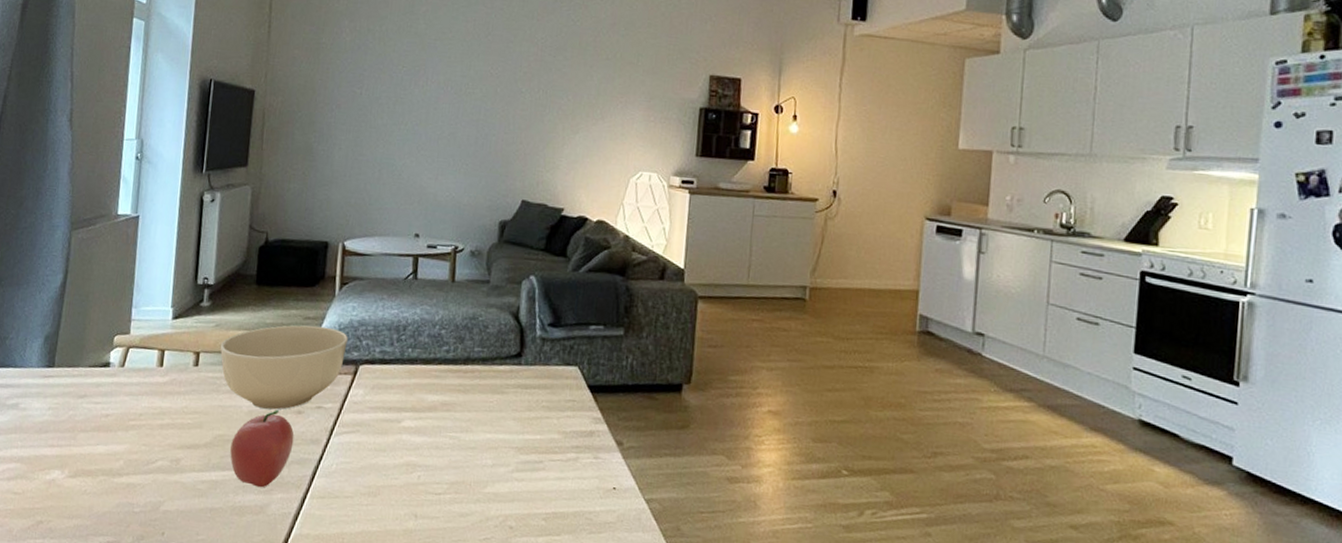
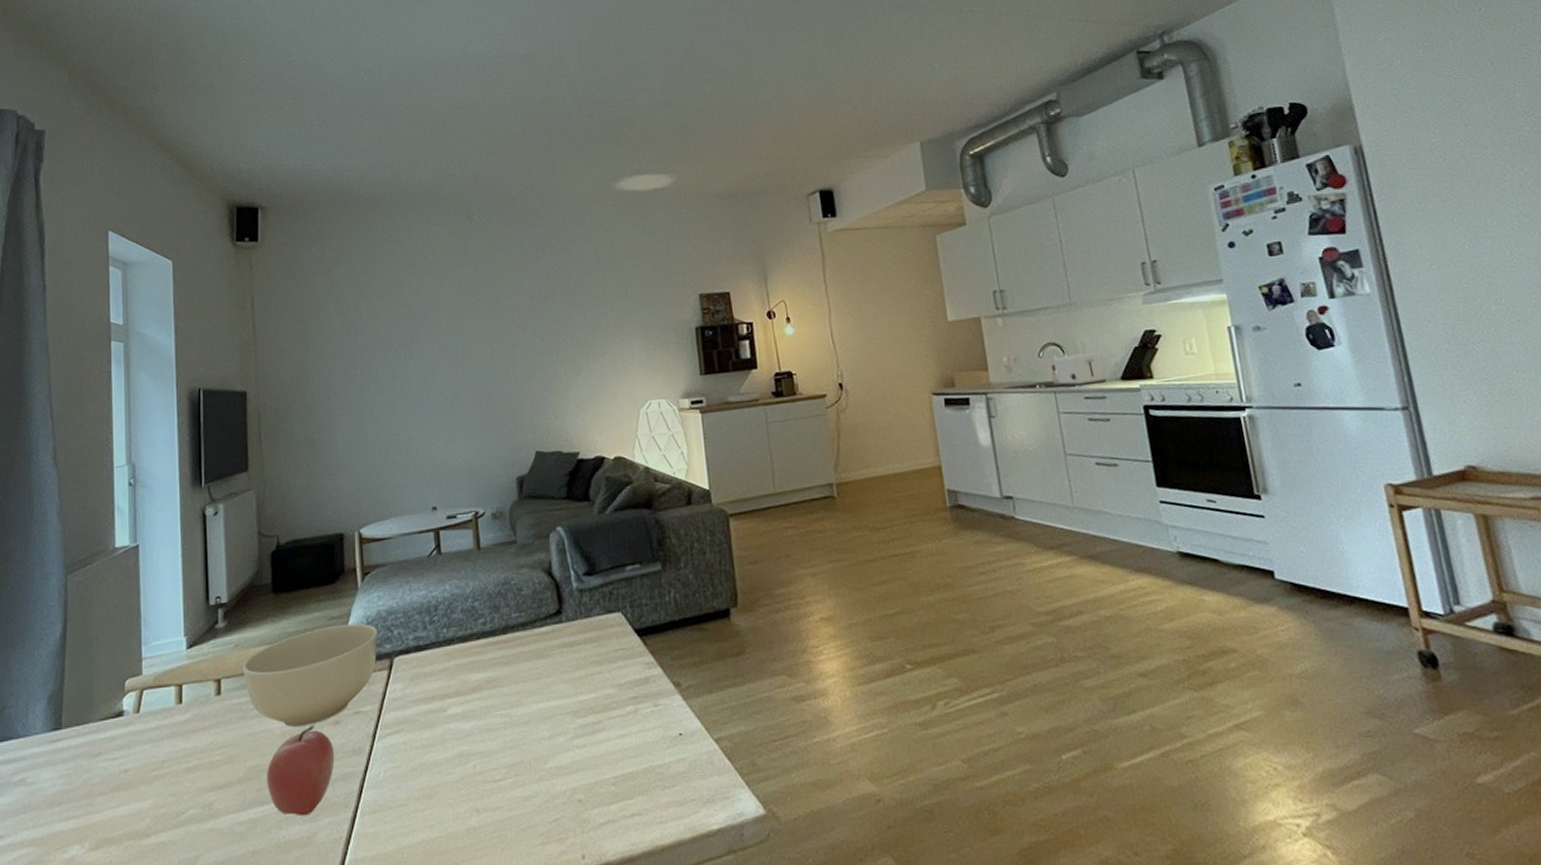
toaster: none [1057,205,1111,241] -> present [1054,352,1107,387]

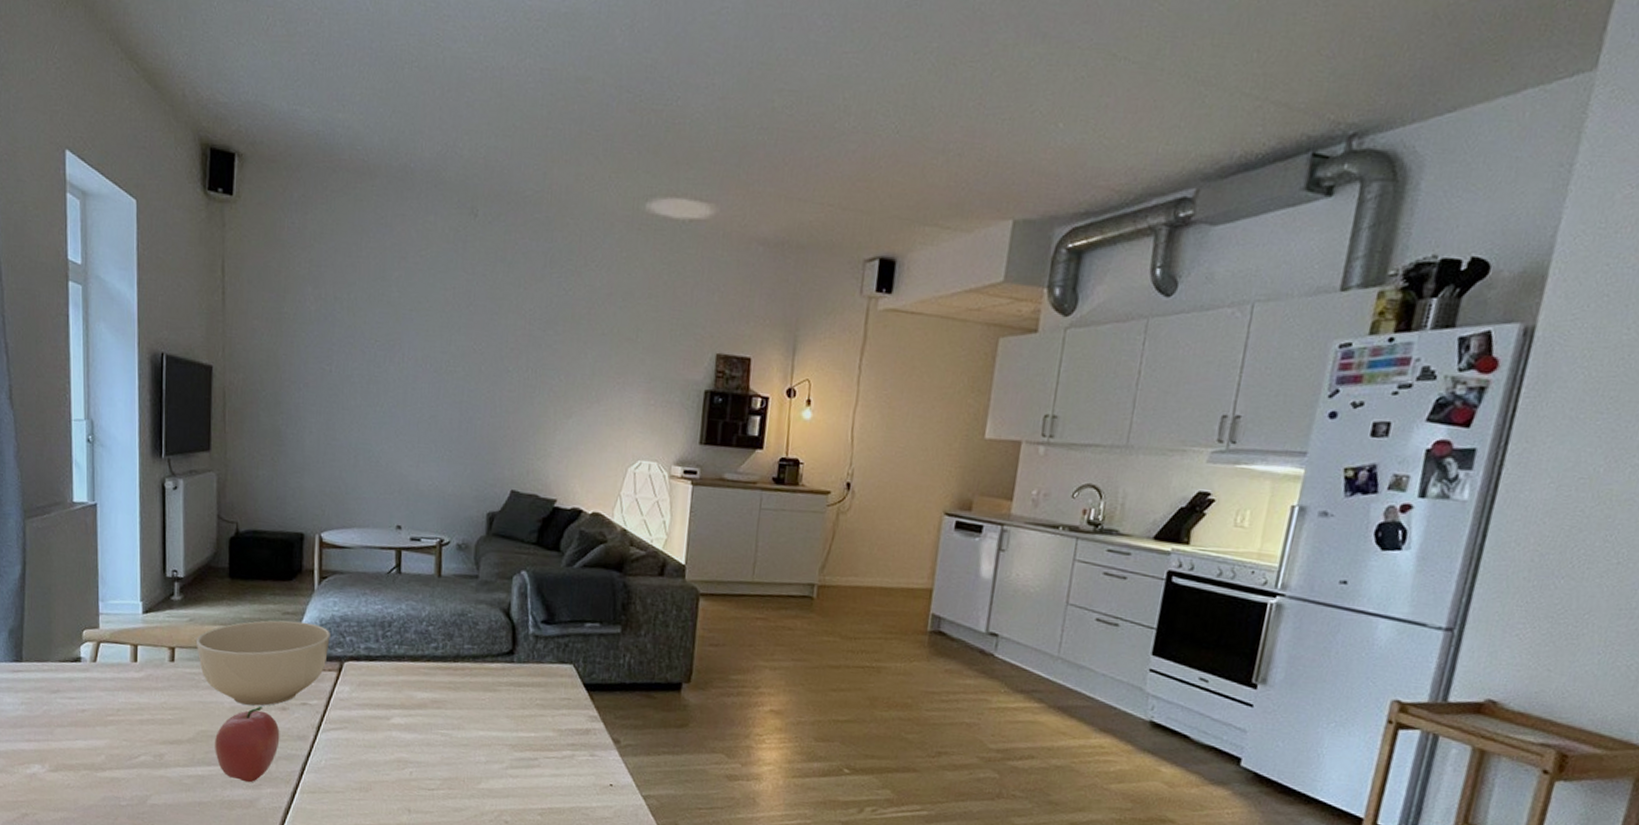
toaster: present [1054,352,1107,387] -> none [1084,501,1143,539]

